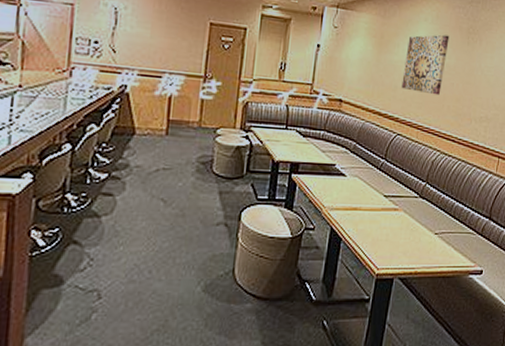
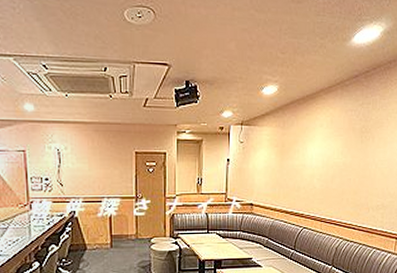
wall art: present [401,34,450,96] -> none [304,137,344,191]

